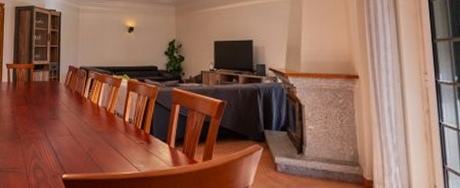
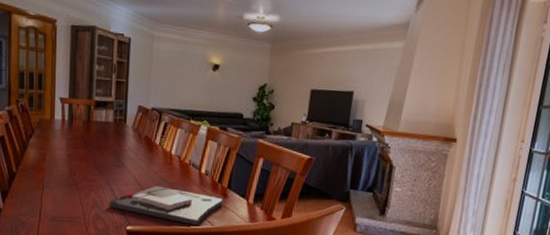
board game: none [46,135,147,171] -> present [108,185,223,225]

